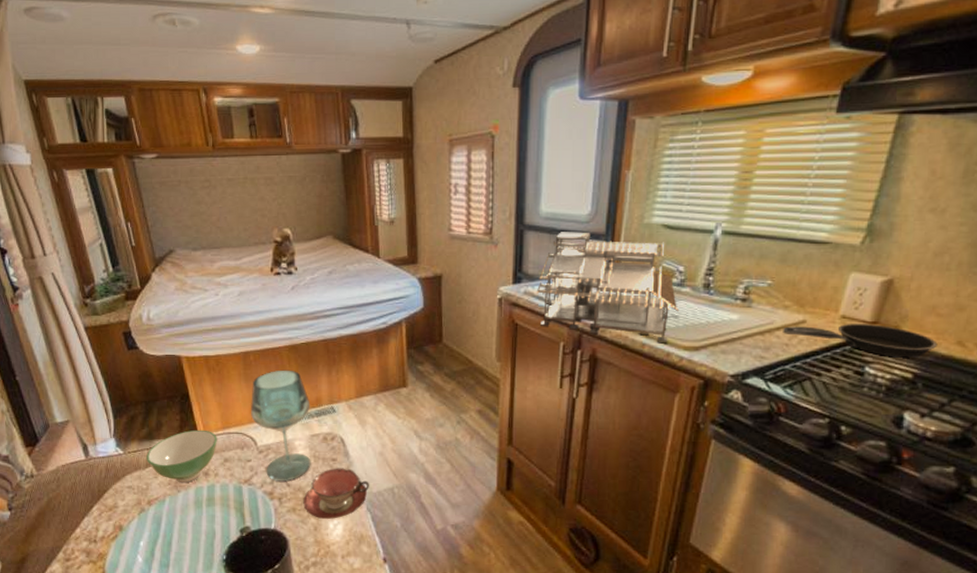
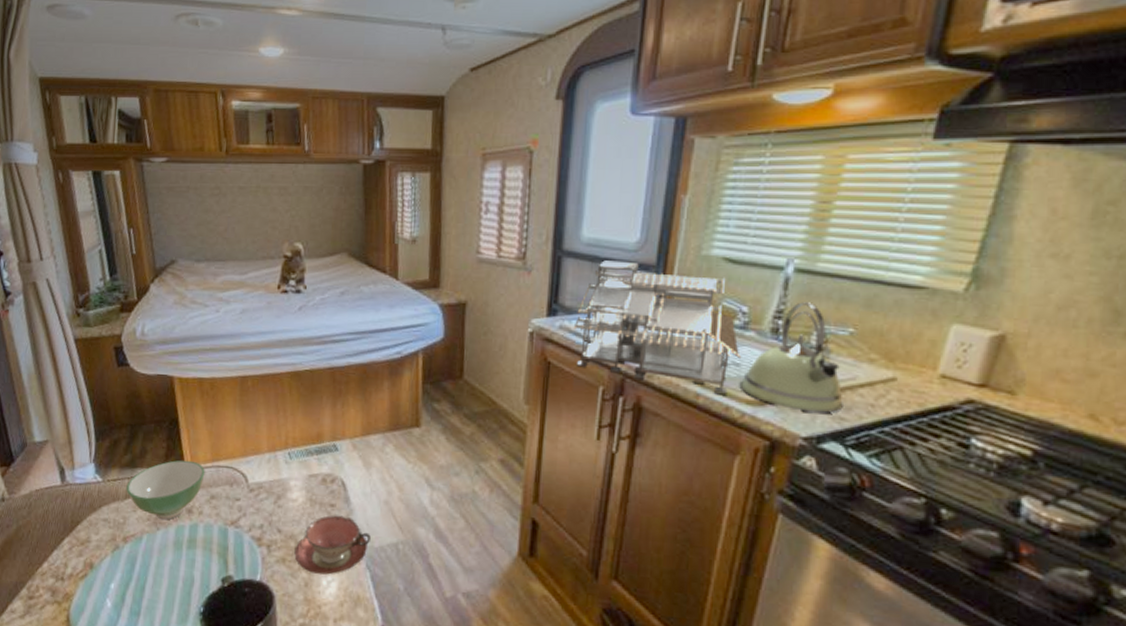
wine glass: present [251,369,311,482] -> none [244,398,311,527]
kettle: none [678,260,763,353] -> present [739,302,844,413]
frying pan: present [783,323,938,358] -> none [868,383,1064,431]

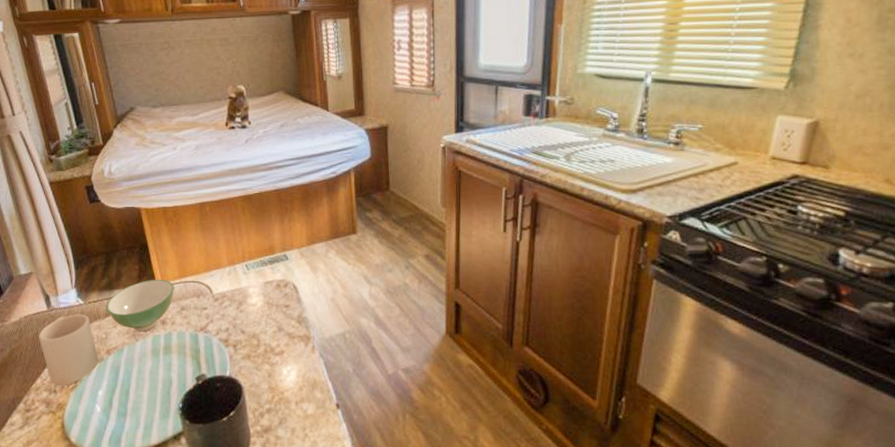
mug: none [49,492,114,574] -> present [39,314,99,386]
teacup: present [294,515,371,575] -> none [257,314,321,365]
dish rack: present [573,260,742,396] -> none [477,82,616,187]
kettle: present [739,302,844,413] -> none [615,106,698,195]

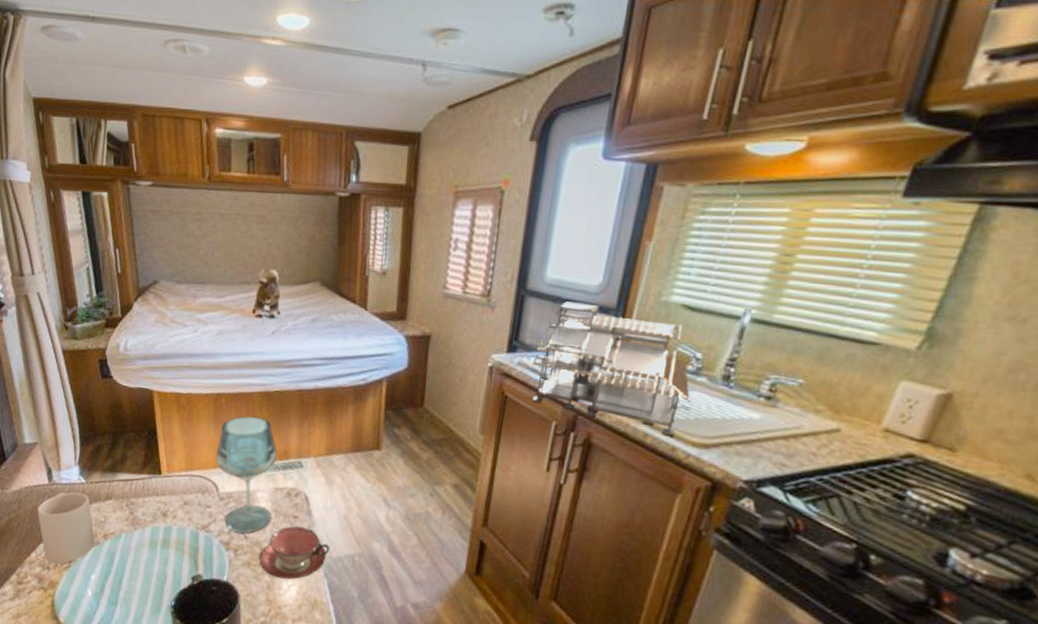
bowl: present [106,279,175,332] -> none [107,467,180,521]
wine glass: none [207,219,265,329] -> present [216,416,278,533]
teacup: none [257,314,321,365] -> present [258,526,330,580]
dish rack: none [477,82,616,187] -> present [531,301,692,437]

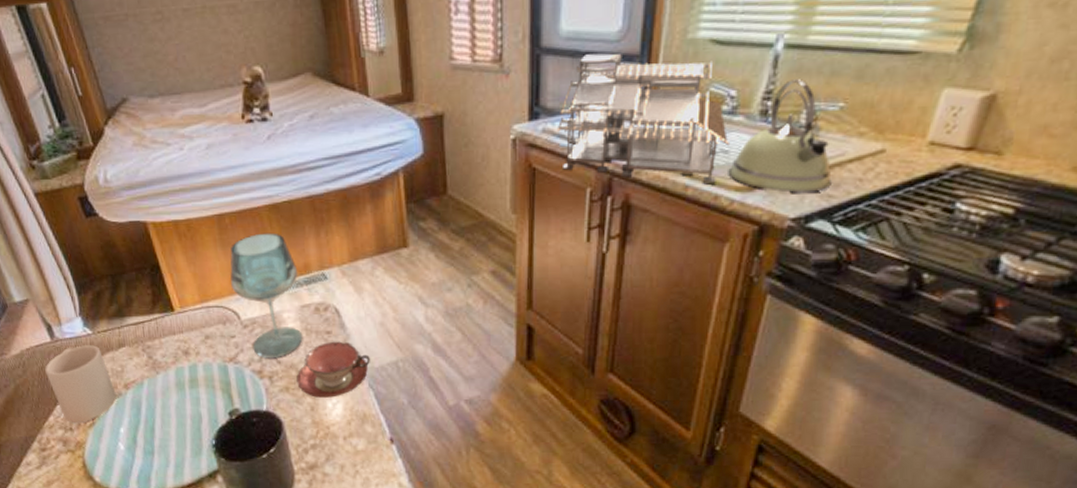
kettle: none [687,351,787,459] -> present [728,79,832,193]

